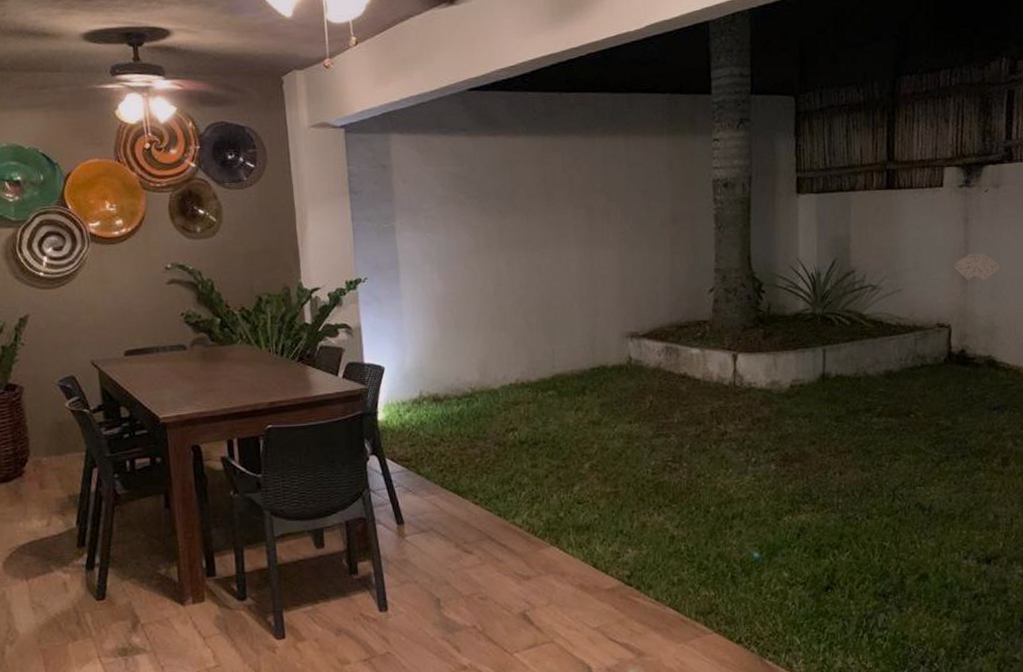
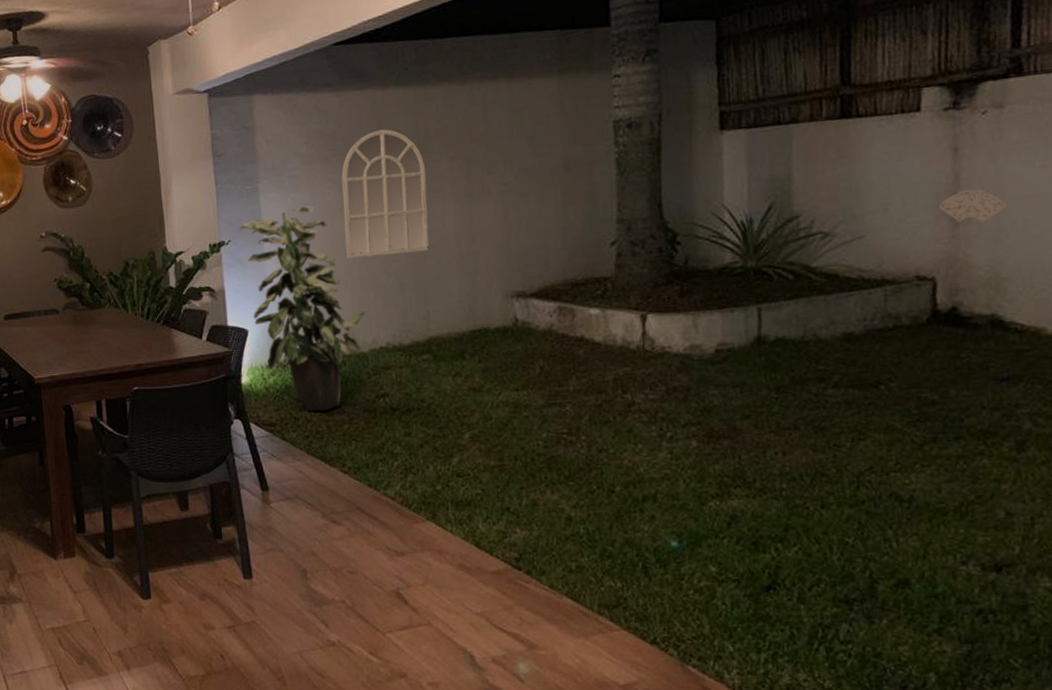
indoor plant: none [376,245,497,447] -> present [240,205,366,412]
mirror: none [475,175,556,299] -> present [341,129,430,259]

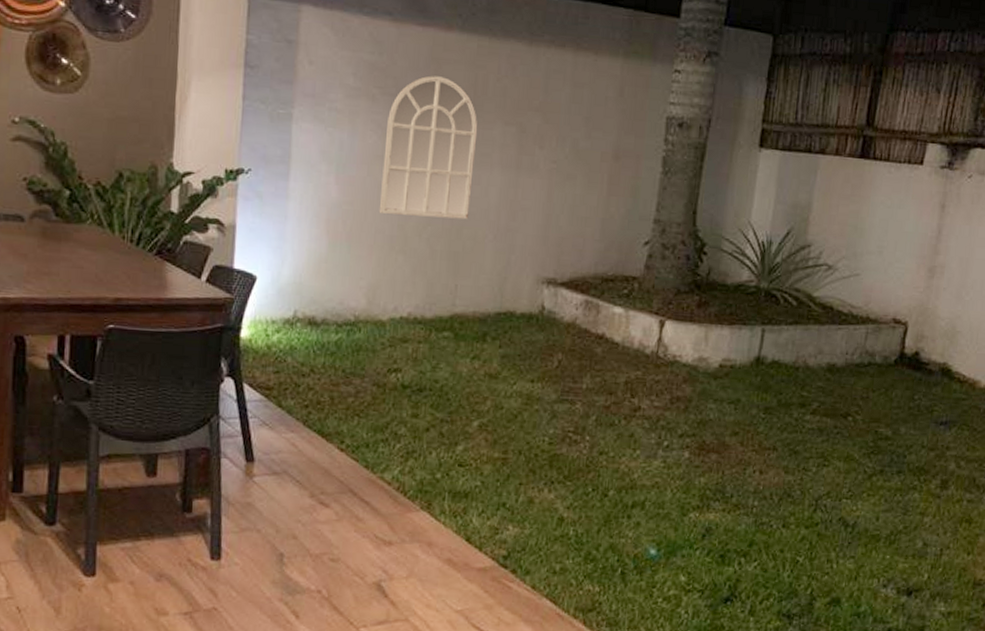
indoor plant: present [240,205,366,412] -> none [264,144,391,380]
wall ornament: present [938,189,1009,223] -> none [921,245,973,279]

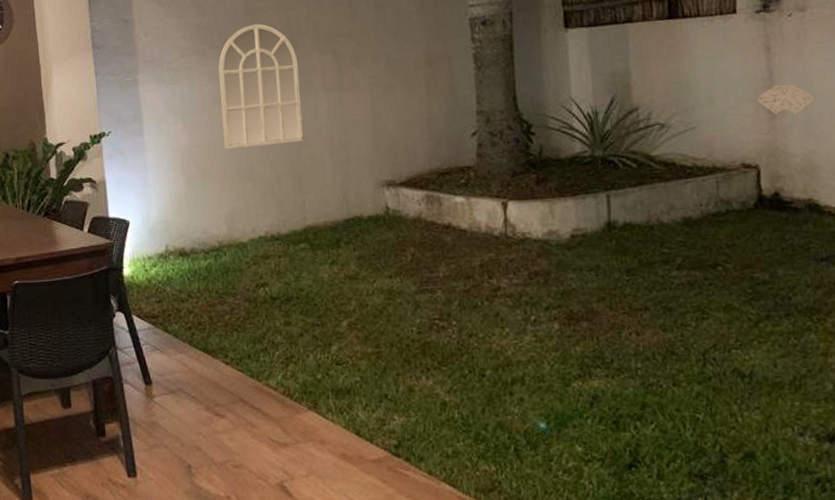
wall ornament: none [921,245,973,279] -> present [757,84,816,115]

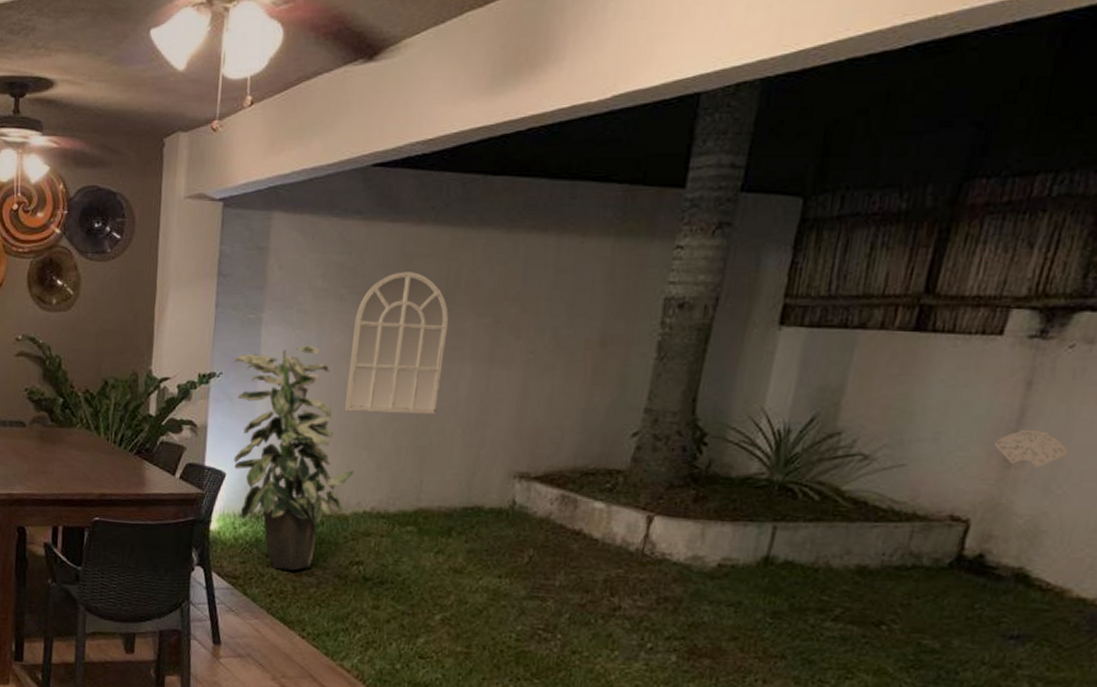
indoor plant: none [120,97,245,303] -> present [233,345,355,571]

